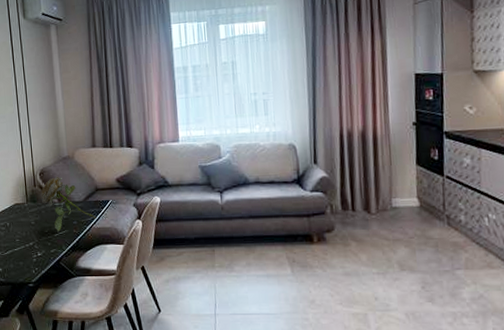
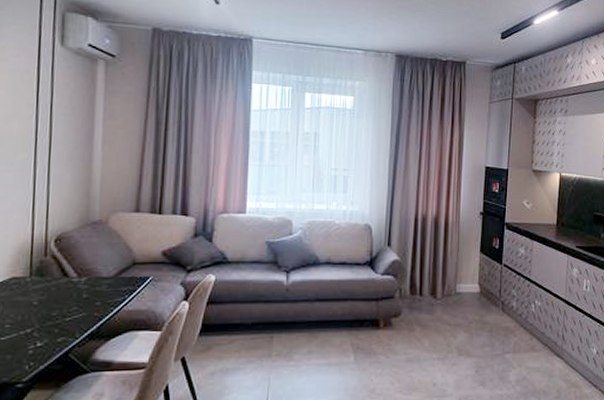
flower: present [41,176,97,233] -> none [54,244,130,316]

